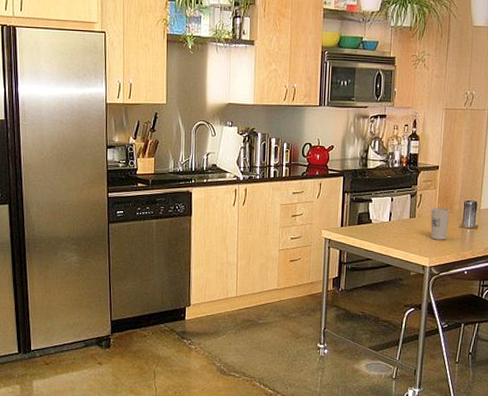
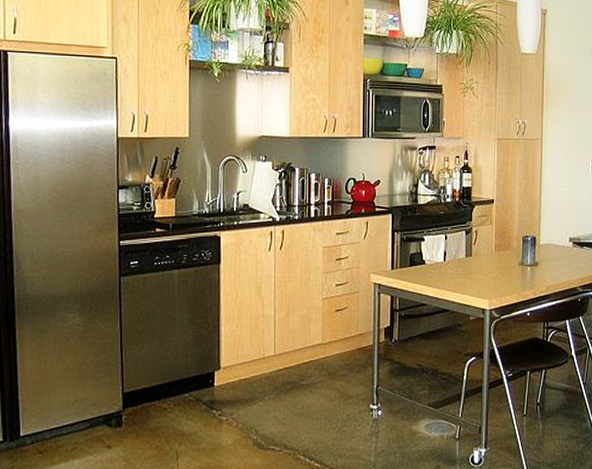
cup: present [430,208,450,240] -> none [488,245,508,280]

